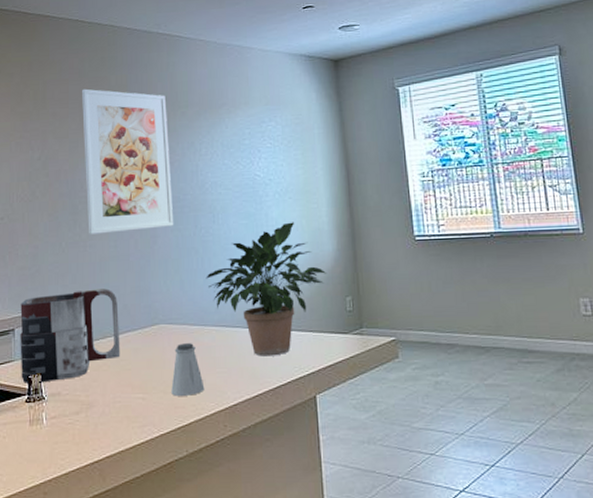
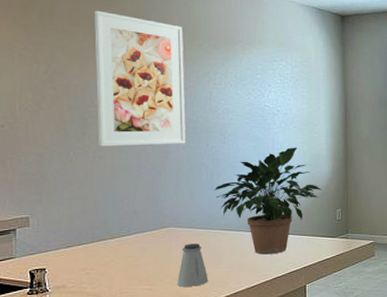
mug: present [20,288,121,383] -> none [22,195,129,278]

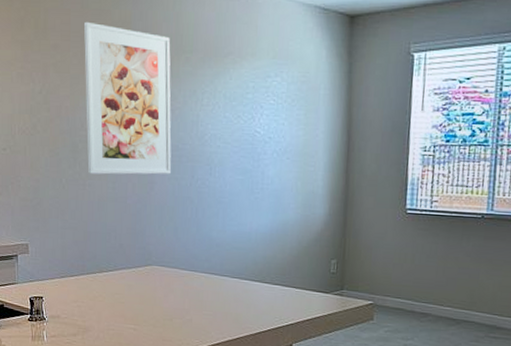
saltshaker: present [177,244,209,287] -> none [160,285,191,332]
potted plant: present [214,147,322,255] -> none [199,182,316,306]

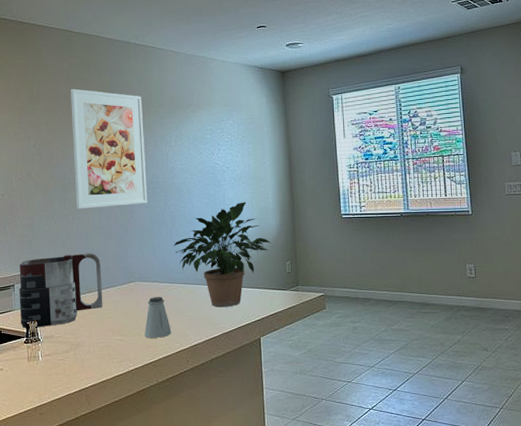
mug: none [23,226,115,306] -> present [19,253,103,328]
saltshaker: none [160,285,191,332] -> present [144,297,172,338]
potted plant: none [199,182,316,306] -> present [173,202,272,307]

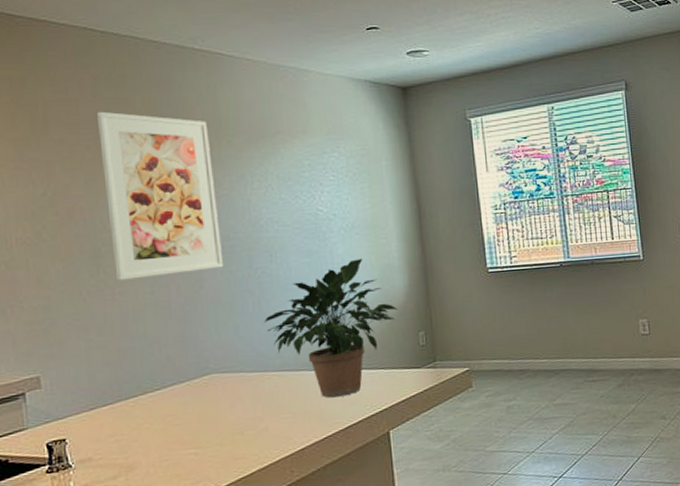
mug: present [19,253,103,328] -> none [31,339,165,453]
saltshaker: present [144,297,172,338] -> none [228,391,267,447]

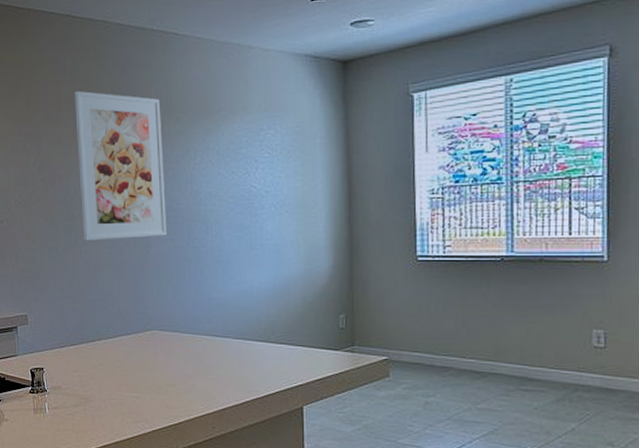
potted plant: present [264,258,399,398] -> none [198,236,321,367]

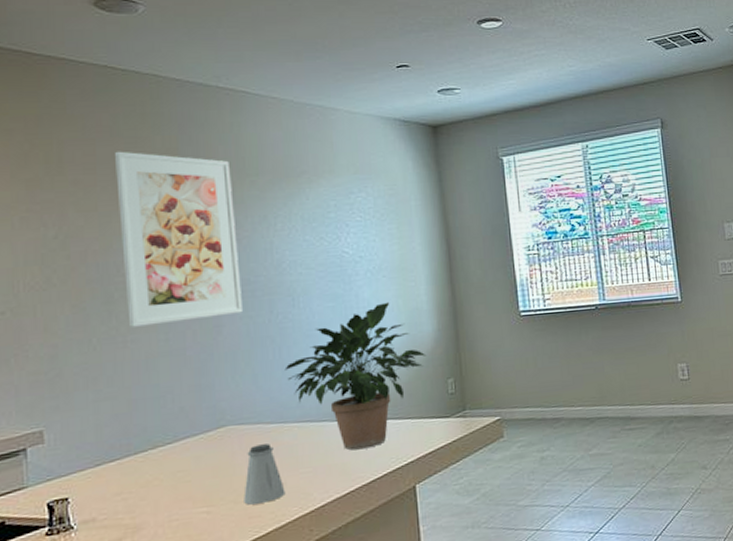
saltshaker: none [163,349,195,398] -> present [244,444,286,505]
potted plant: none [198,236,321,367] -> present [284,302,427,451]

